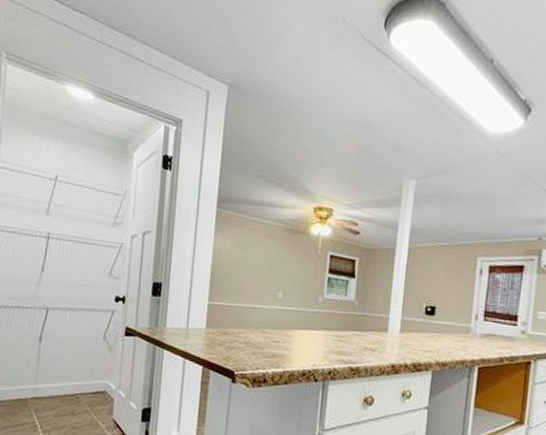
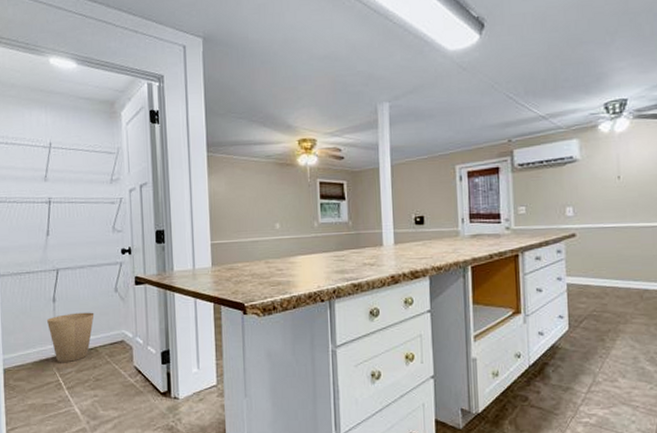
trash can: none [31,355,80,406] -> present [47,312,94,363]

